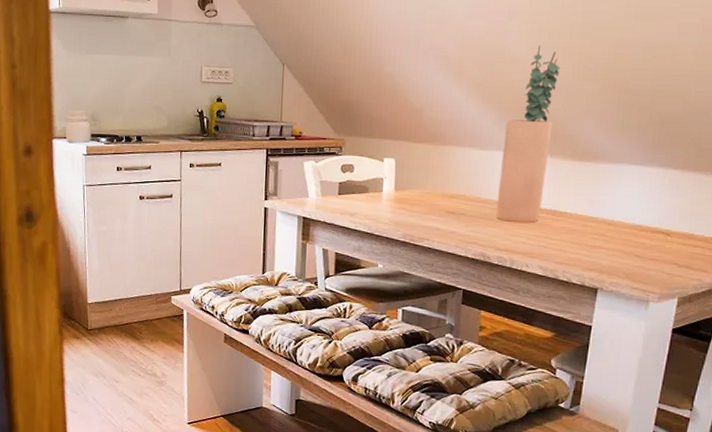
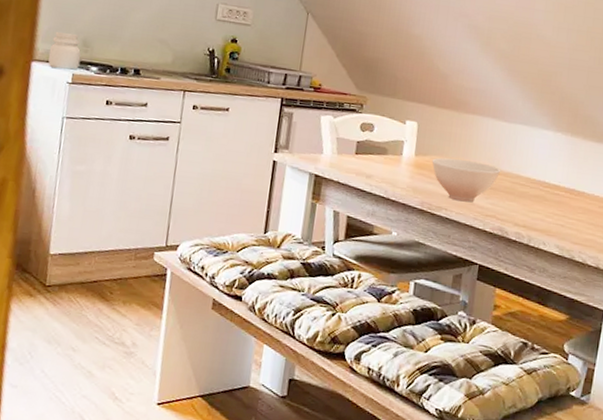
bowl: none [411,191,480,231] -> present [432,157,501,203]
vase: present [496,45,561,224] -> none [516,26,584,201]

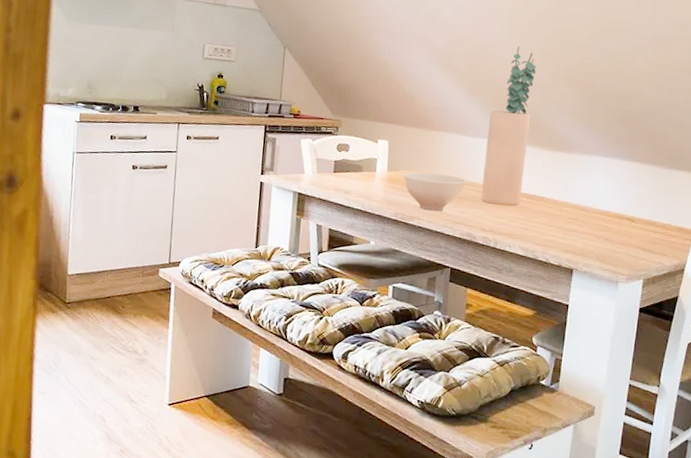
jar: present [48,31,81,70] -> none [58,76,87,110]
vase: none [516,26,584,201] -> present [481,46,537,206]

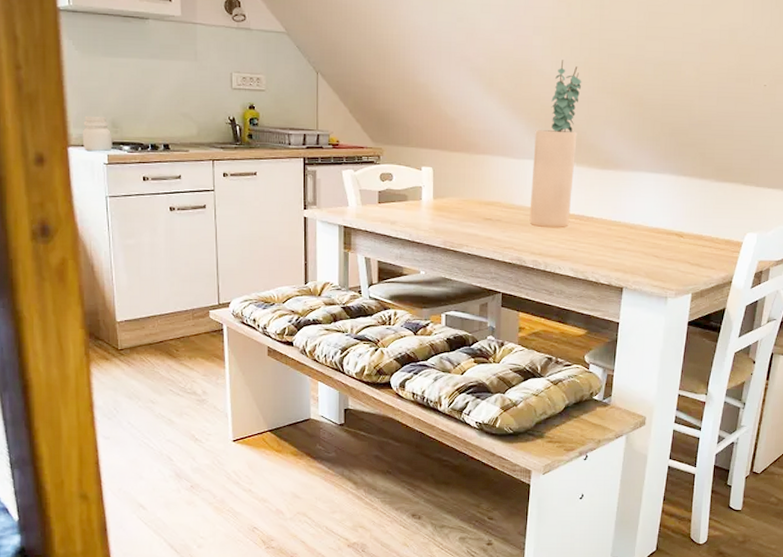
jar: none [58,76,87,110] -> present [82,115,113,151]
bowl: present [403,172,467,212] -> none [449,198,514,237]

